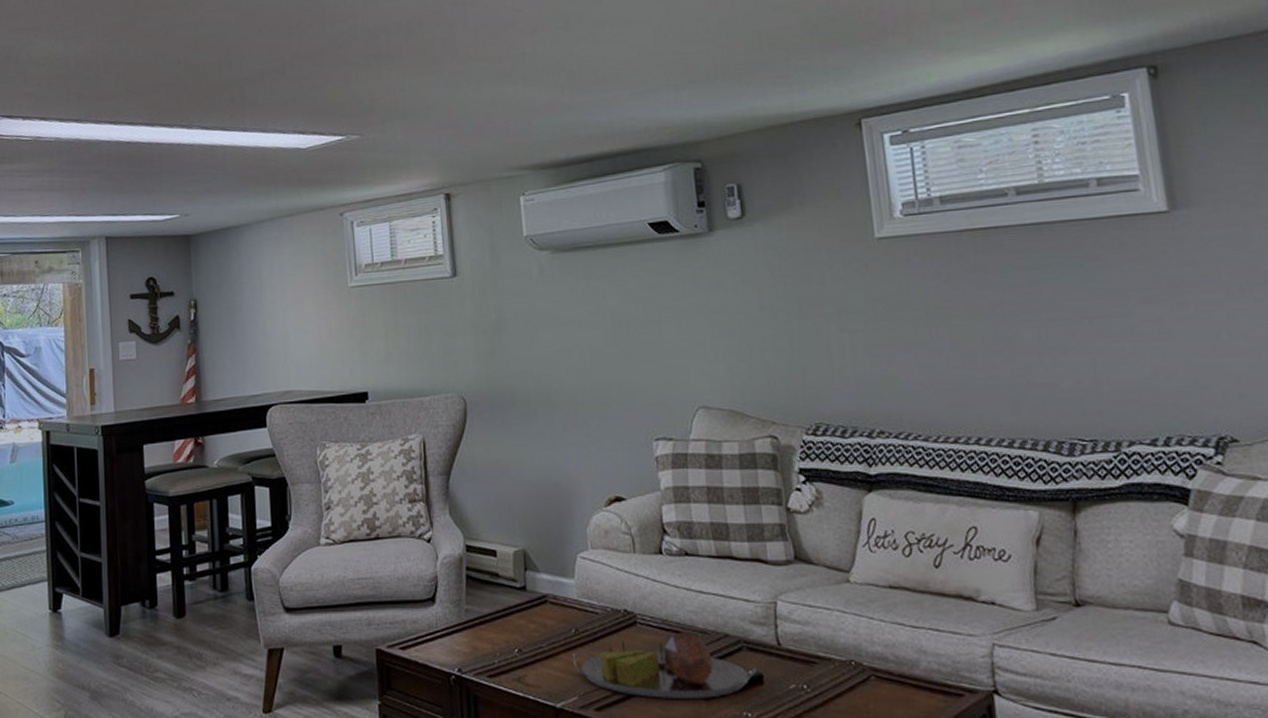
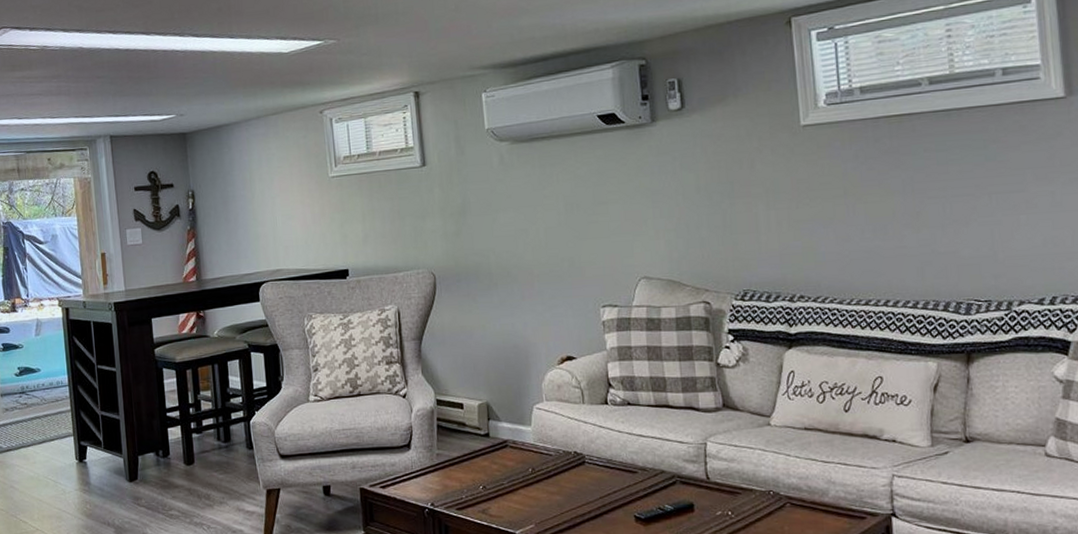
serving tray: present [573,630,756,698] -> none [530,468,688,525]

